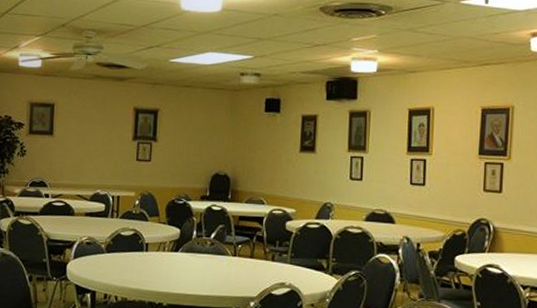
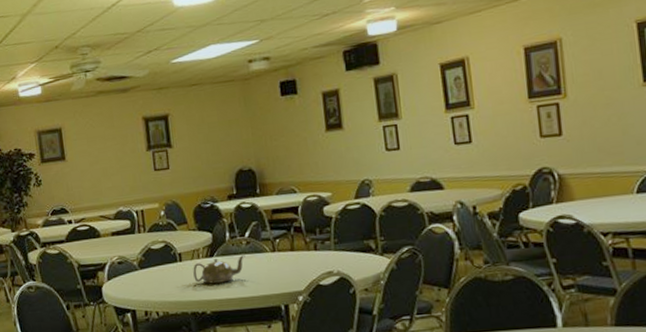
teapot: none [156,254,208,278] -> present [193,255,245,284]

